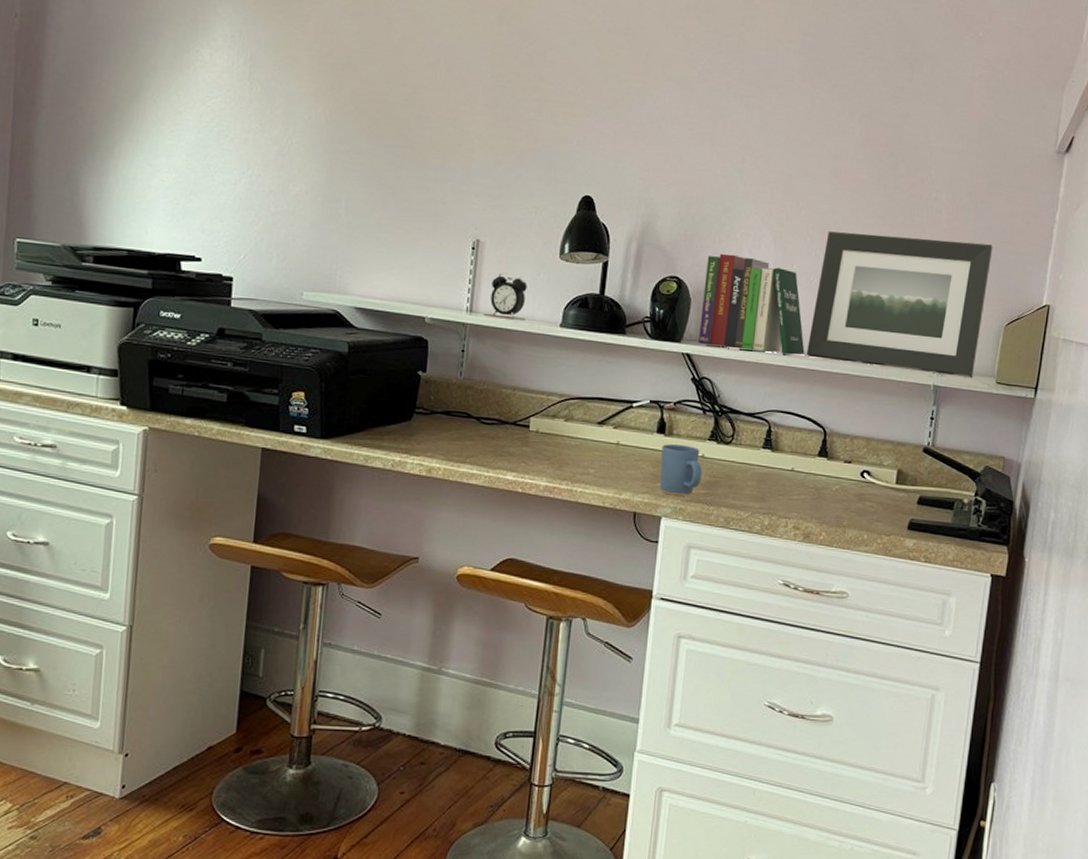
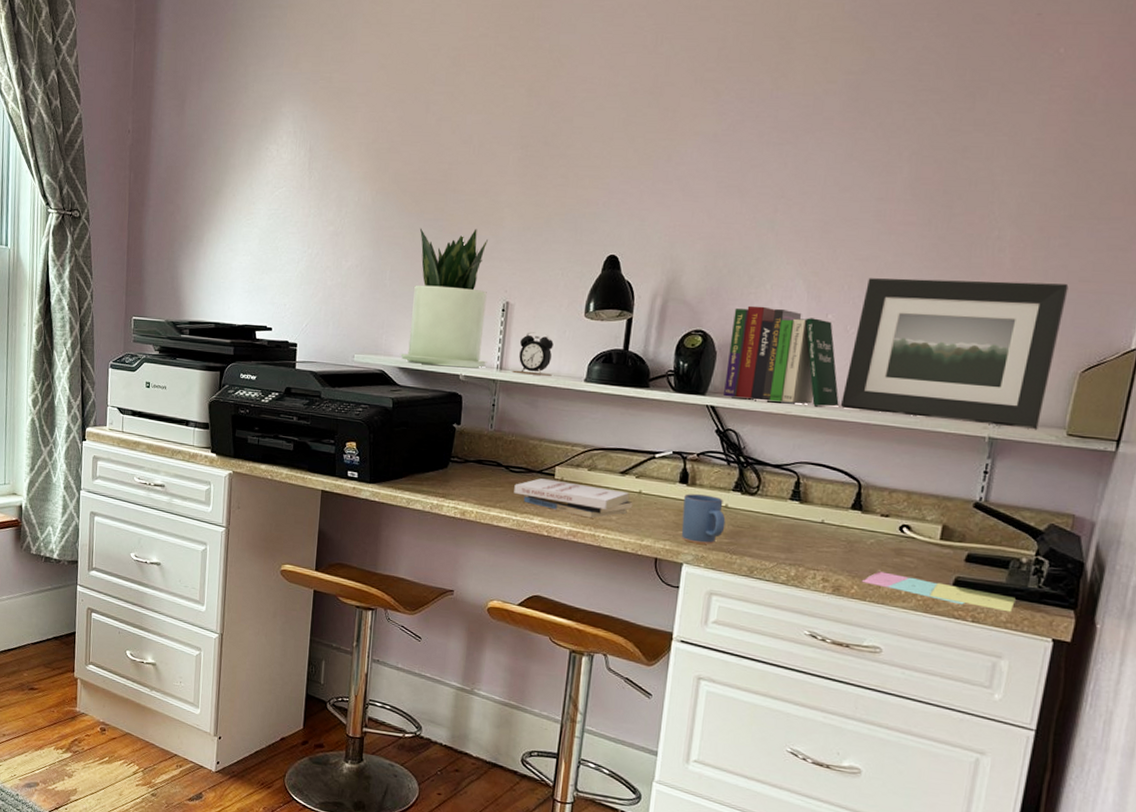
planter: none [356,154,457,311] -> present [399,228,489,369]
books: none [485,430,611,472] -> present [514,478,633,518]
sticky notes: none [828,517,960,551] -> present [861,571,1016,613]

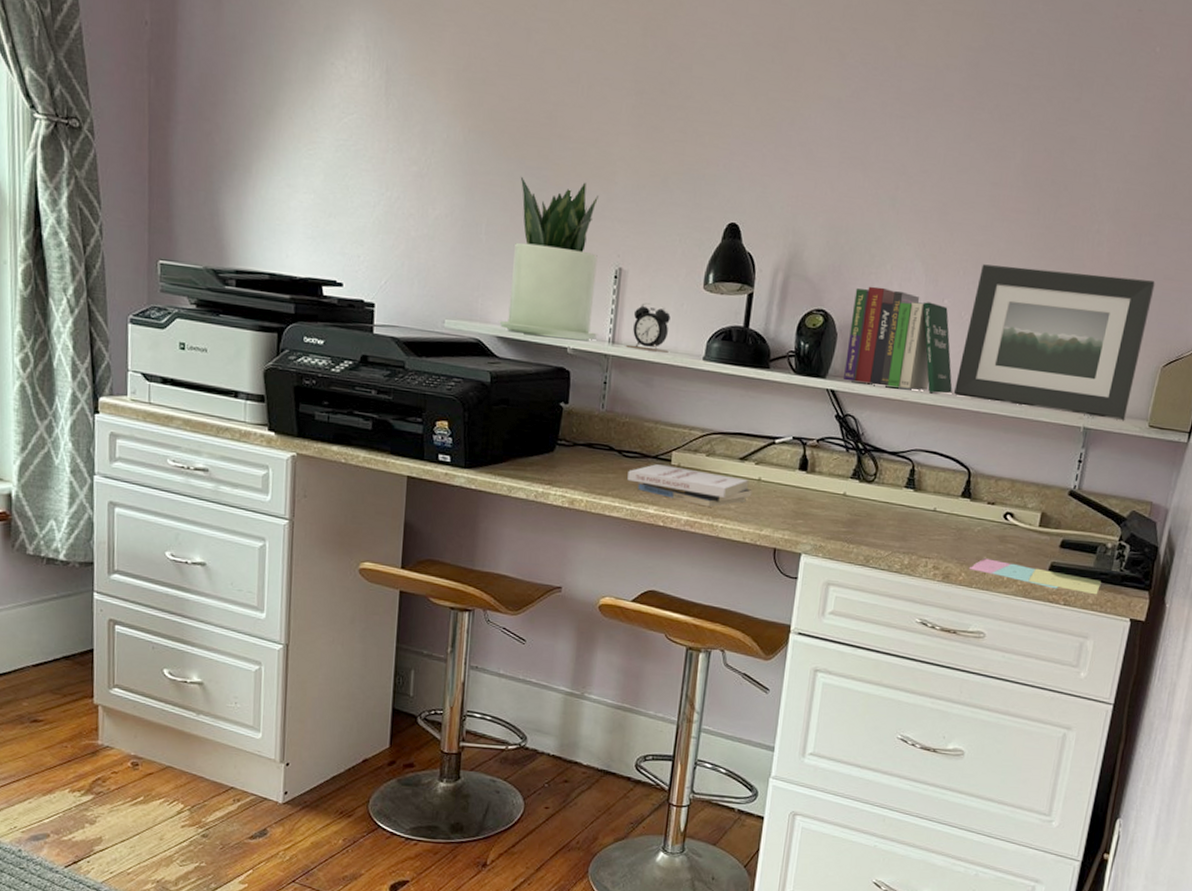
mug: present [681,494,726,545] -> none [800,481,844,534]

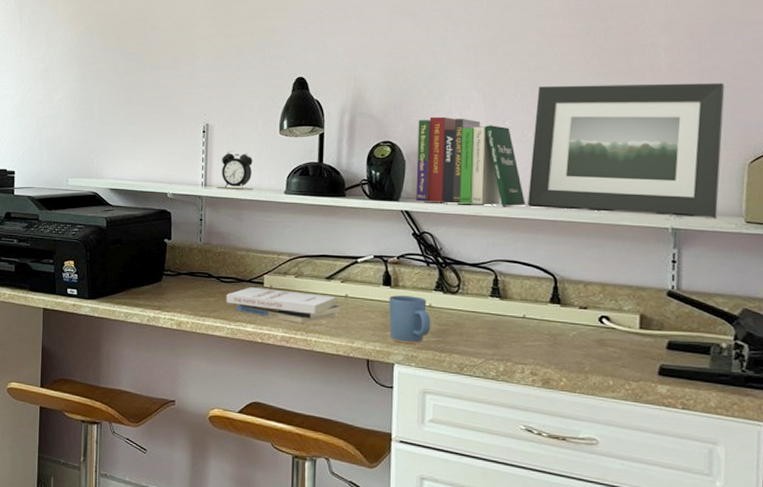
planter: present [498,176,600,341] -> none [110,60,194,186]
mug: none [800,481,844,534] -> present [389,295,431,344]
sticky notes: present [968,558,1101,595] -> none [569,363,722,398]

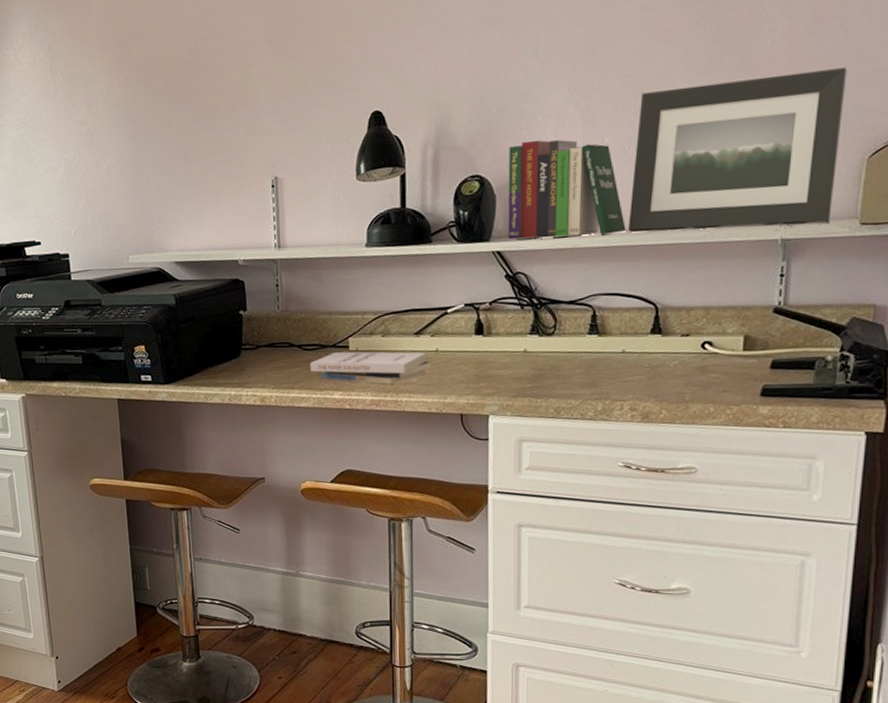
alarm clock: present [216,150,254,190] -> none [290,203,332,250]
mug: present [389,295,431,344] -> none [482,342,526,393]

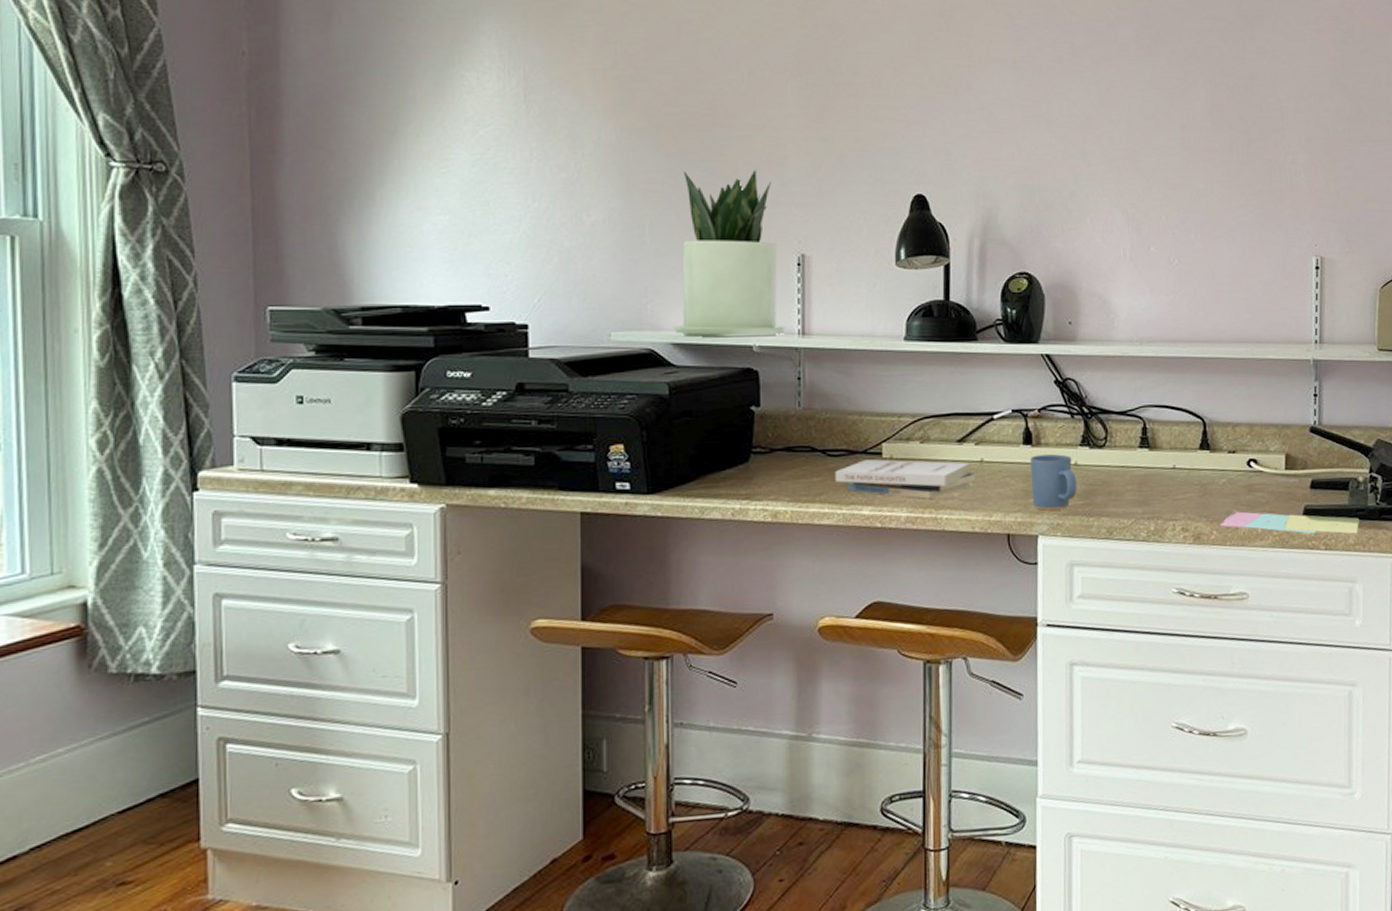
planter: none [174,105,266,256] -> present [672,170,787,338]
mug: none [482,342,526,393] -> present [1030,454,1077,511]
books: present [508,140,626,240] -> none [1057,242,1173,345]
picture frame: present [627,68,847,233] -> none [1174,204,1359,348]
sticky notes: none [669,391,824,413] -> present [1219,511,1359,534]

